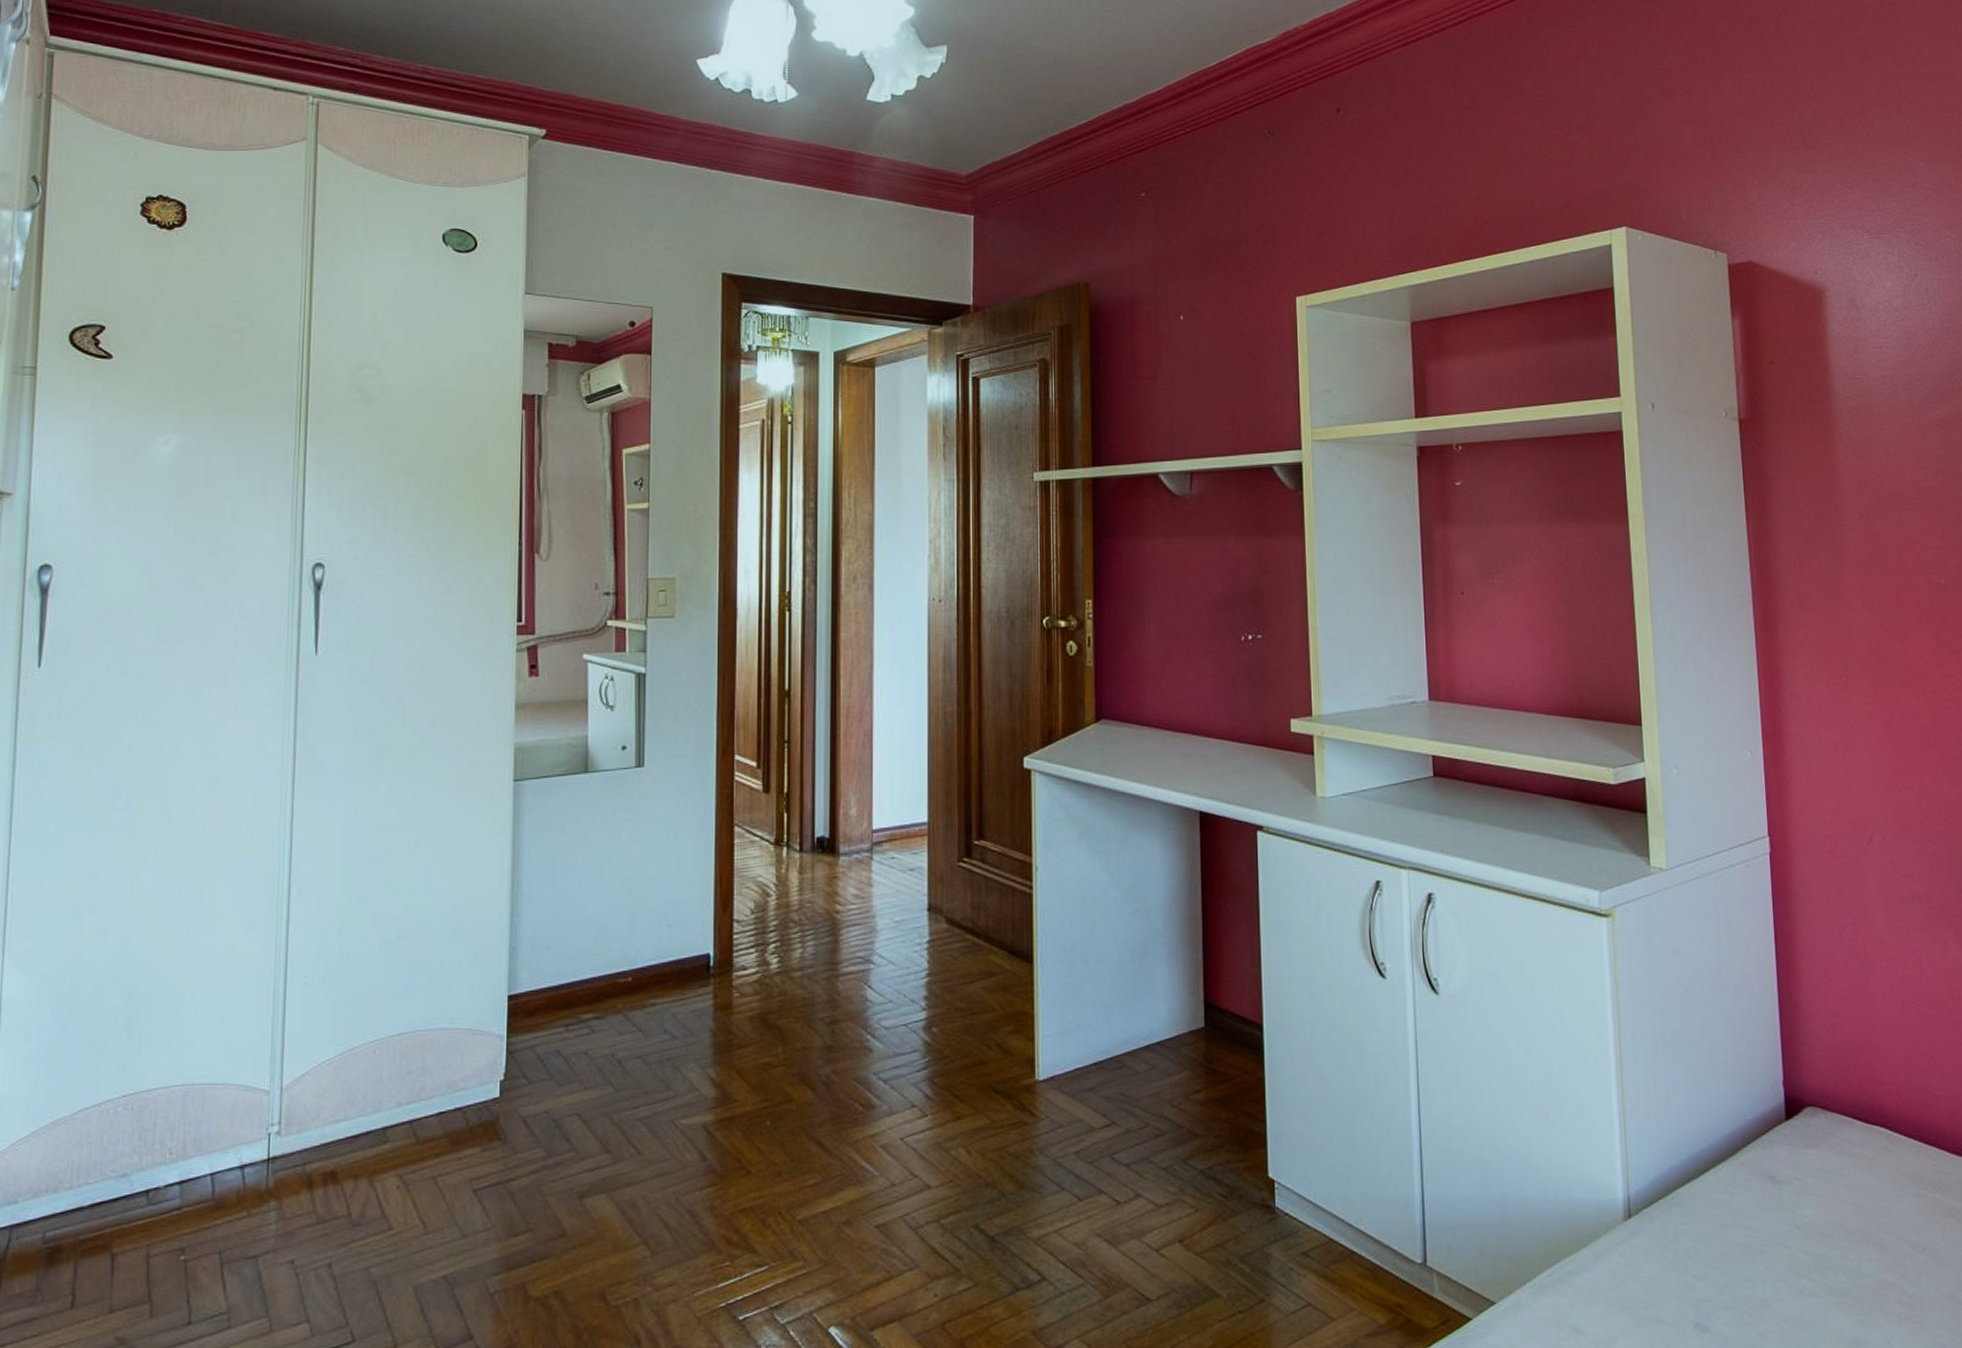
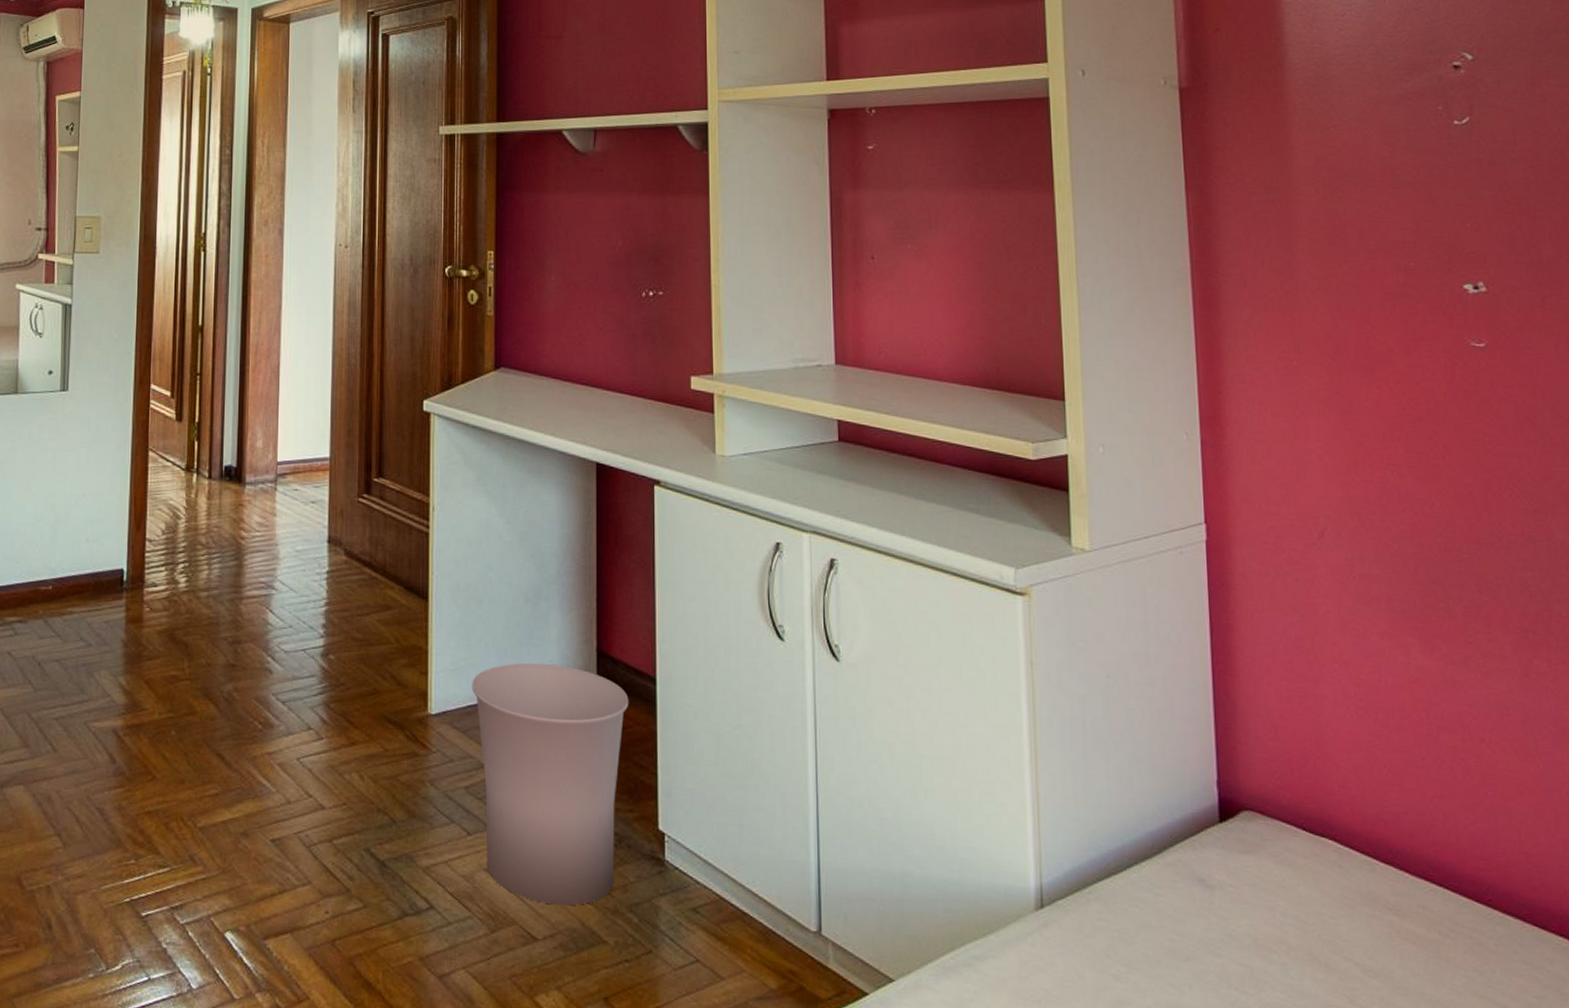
waste bin: none [1079,1019,1237,1264] -> present [472,663,629,906]

